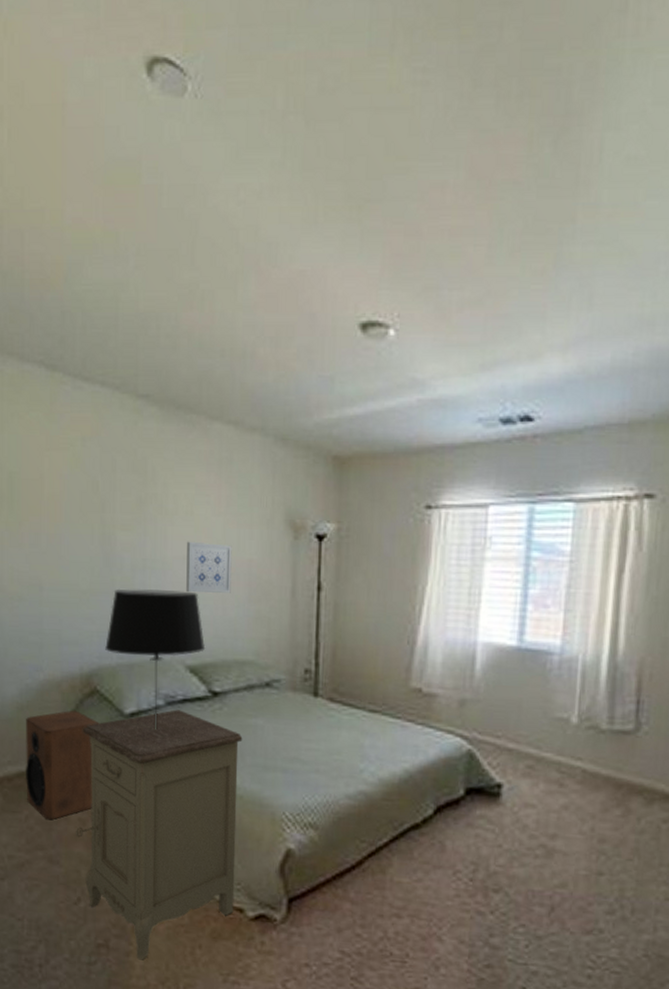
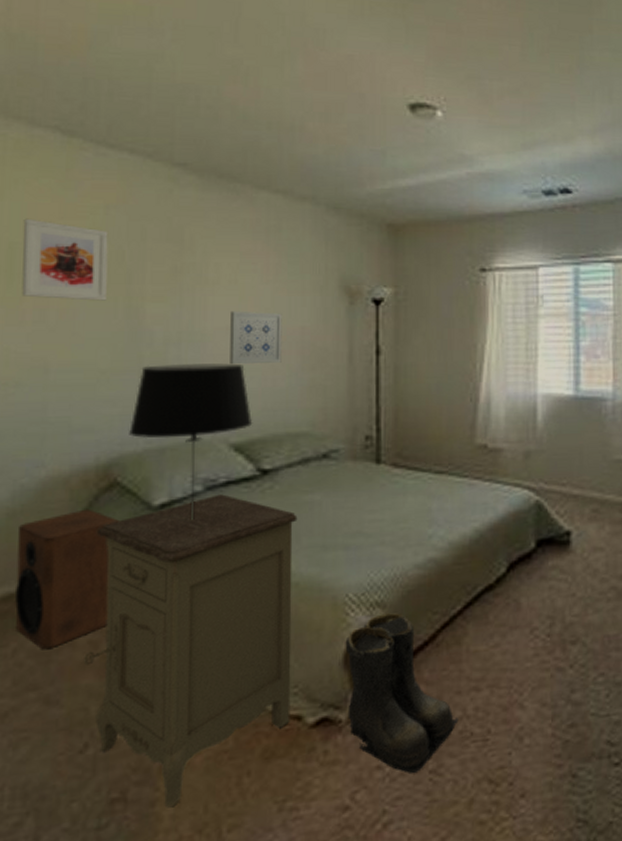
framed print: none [19,450,85,528] -> present [21,218,109,301]
boots: none [281,834,380,977] -> present [345,613,458,774]

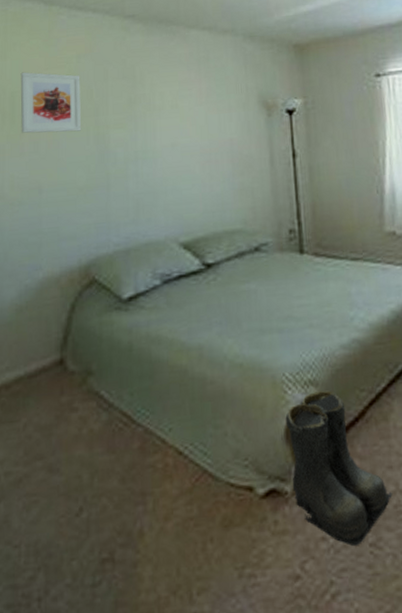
speaker: present [15,508,120,649] -> none [24,303,98,424]
nightstand: present [84,494,298,808] -> none [77,286,244,570]
table lamp: present [129,363,253,520] -> none [102,174,197,310]
wall art: present [230,310,282,365] -> none [174,129,216,176]

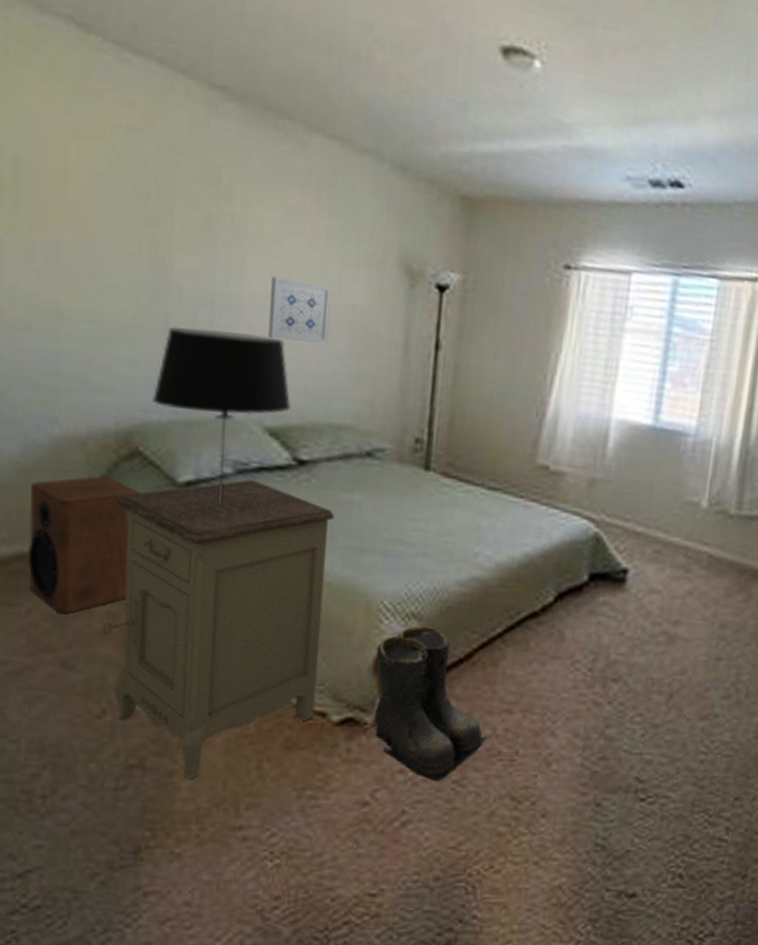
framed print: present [20,72,81,133] -> none [30,130,132,244]
speaker: none [24,303,98,424] -> present [29,475,141,613]
nightstand: none [77,286,244,570] -> present [102,479,335,780]
table lamp: none [102,174,197,310] -> present [153,326,292,503]
wall art: none [174,129,216,176] -> present [268,275,331,344]

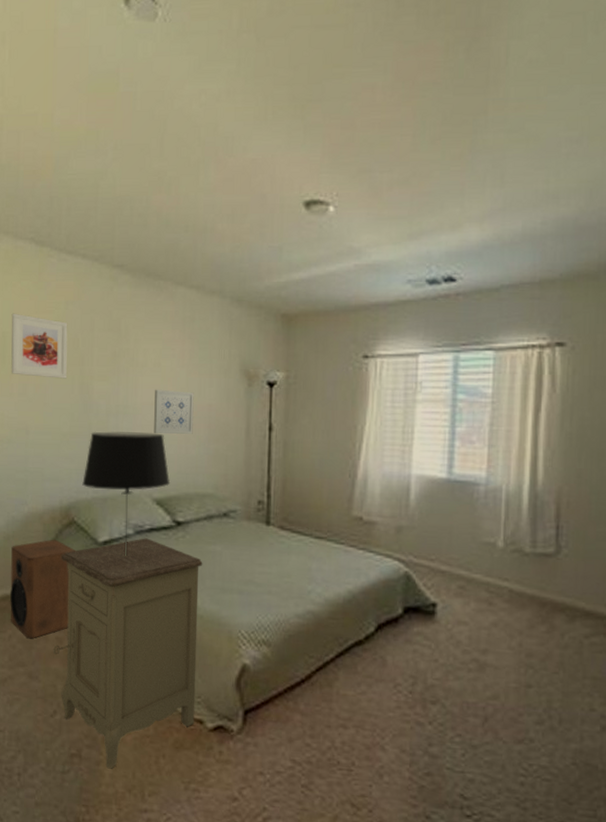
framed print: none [30,130,132,244] -> present [11,313,68,379]
boots: present [373,626,487,782] -> none [237,651,328,785]

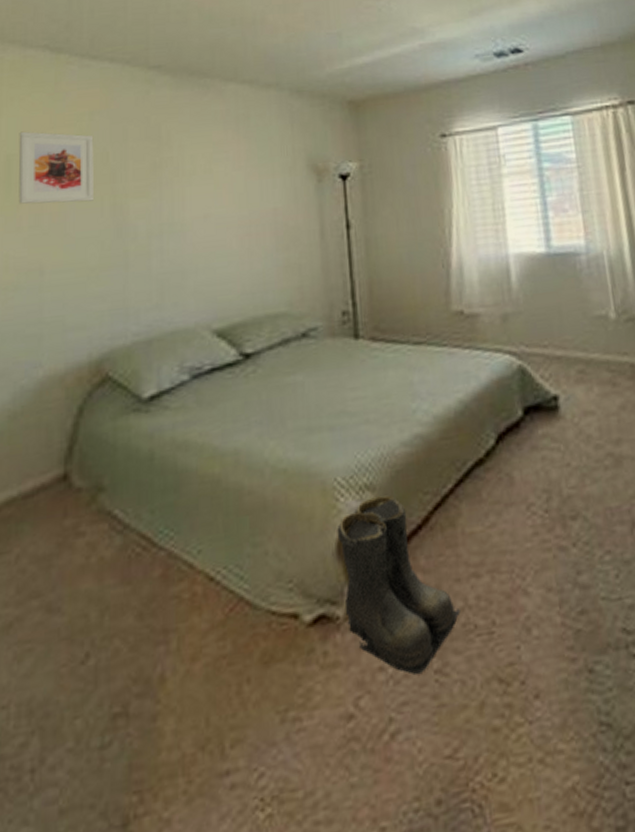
speaker: present [10,539,76,638] -> none [18,405,112,553]
nightstand: present [53,538,203,769] -> none [83,381,287,723]
table lamp: present [82,431,171,556] -> none [118,250,234,410]
wall art: present [154,389,194,435] -> none [207,197,257,252]
boots: none [237,651,328,785] -> present [337,495,460,675]

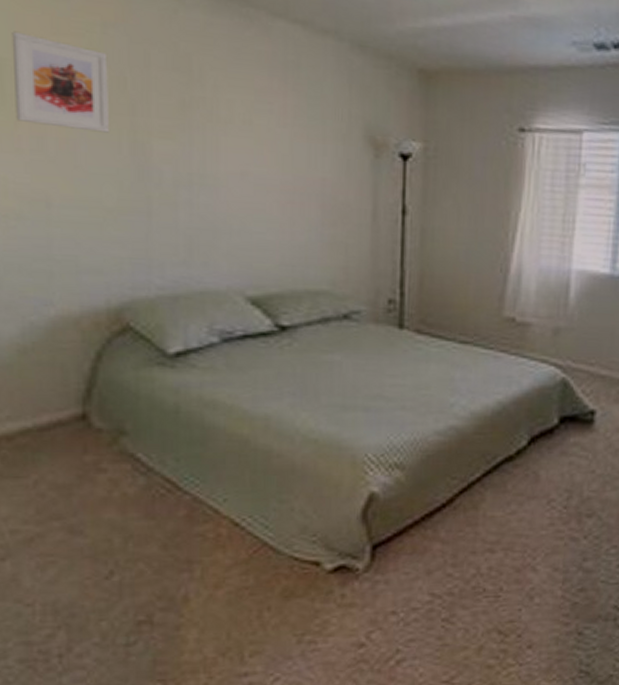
boots: present [337,495,460,675] -> none [363,475,472,621]

